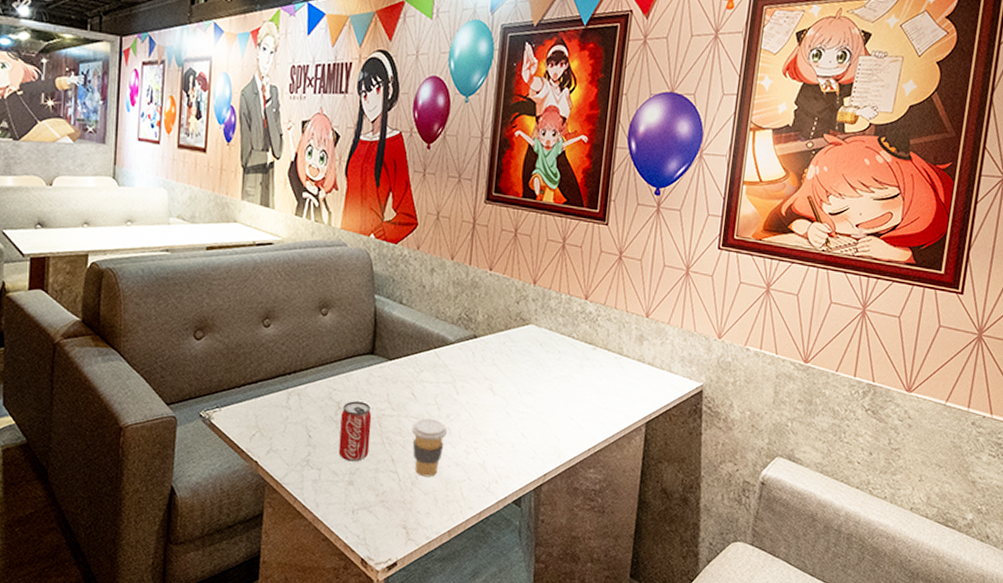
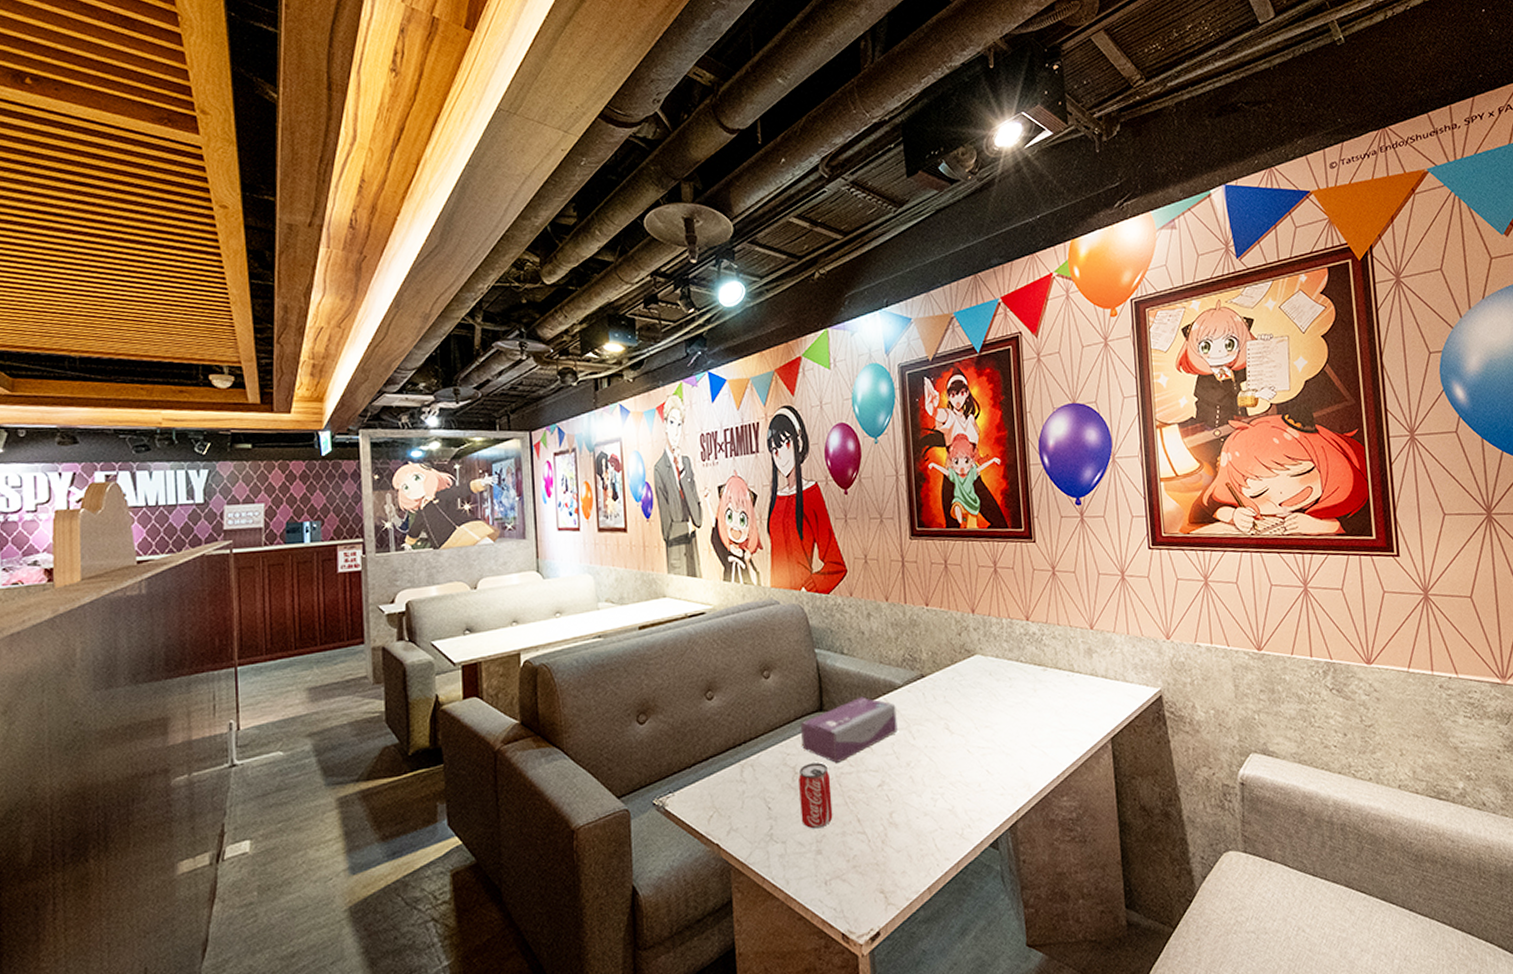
tissue box: none [349,346,445,406] -> present [801,696,898,764]
coffee cup: present [412,418,448,477] -> none [873,769,911,833]

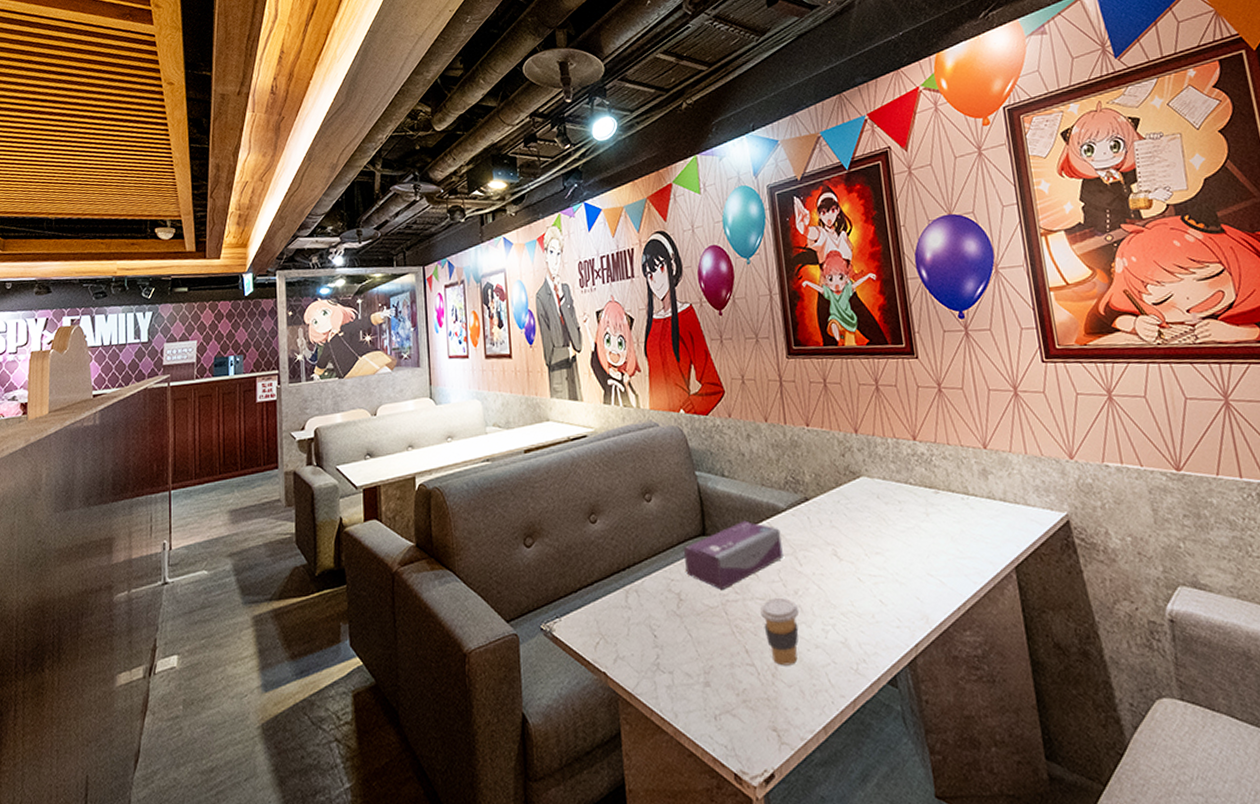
beverage can: present [799,762,833,829] -> none [683,589,720,659]
coffee cup: none [873,769,911,833] -> present [760,597,799,666]

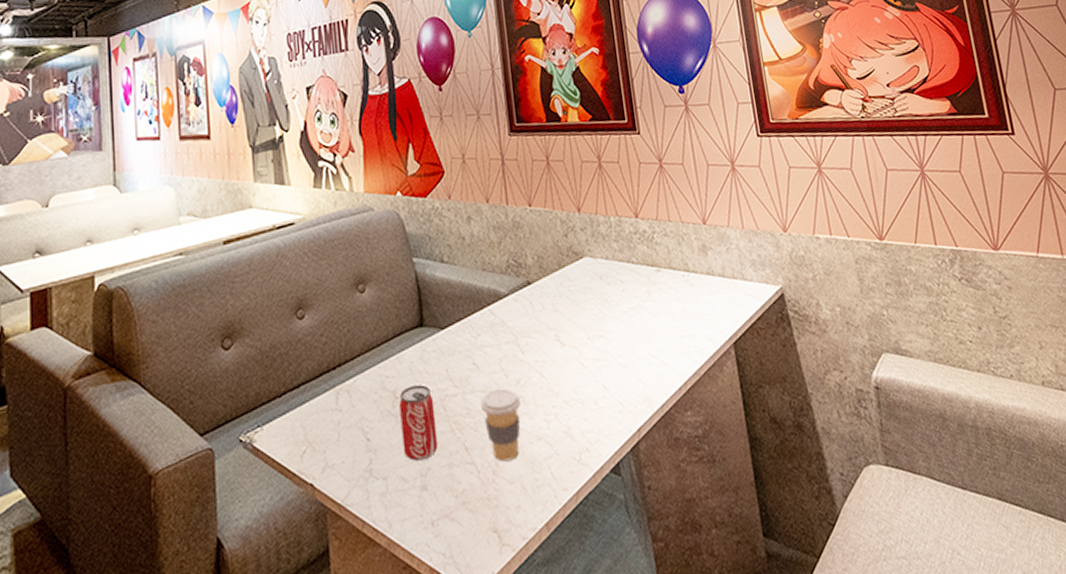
beverage can: none [683,589,720,659] -> present [399,384,438,461]
tissue box: present [684,520,783,591] -> none [400,308,505,385]

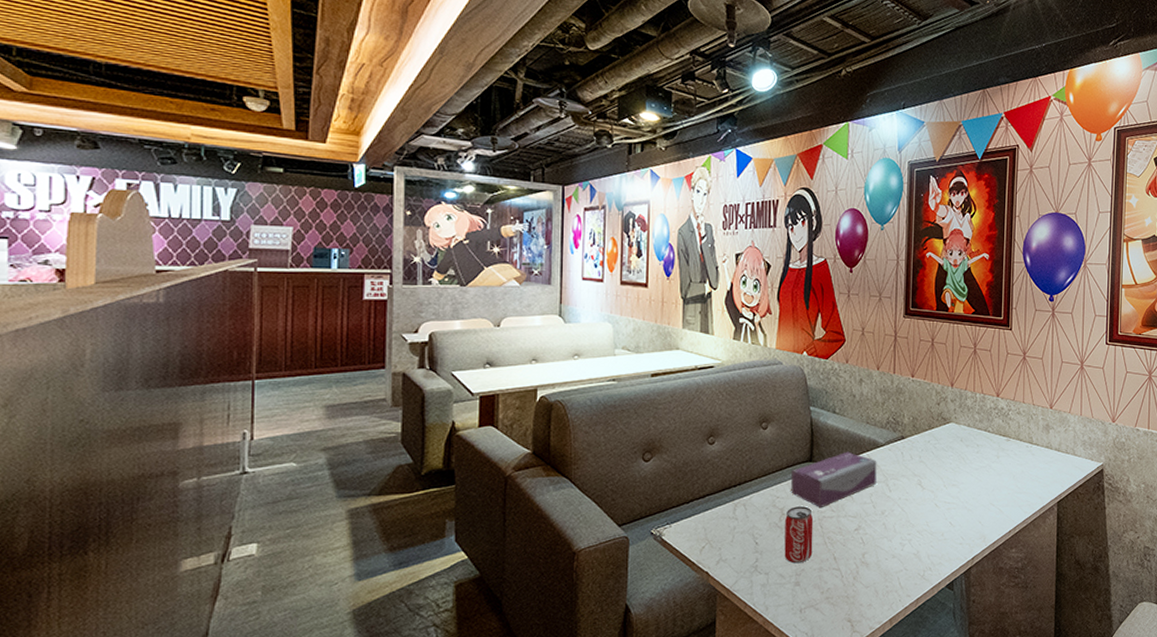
tissue box: none [400,308,505,385] -> present [791,451,877,508]
coffee cup: present [481,388,521,462] -> none [851,516,884,571]

